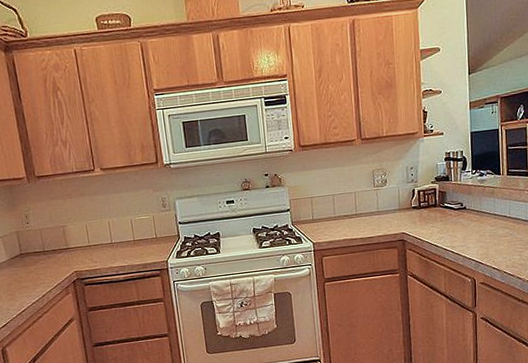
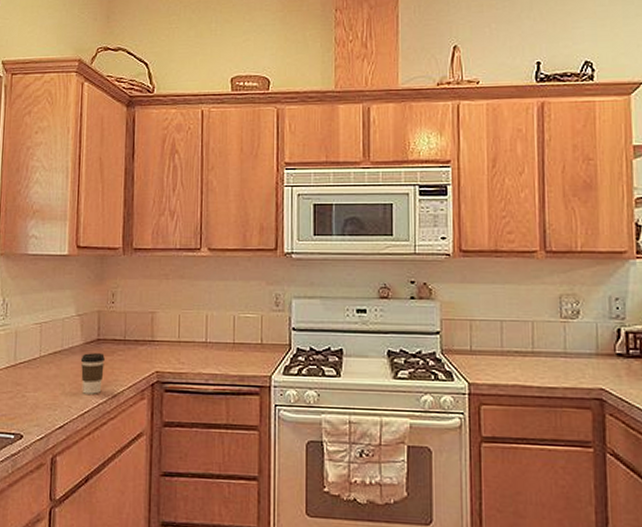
coffee cup: none [9,264,32,298] -> present [80,353,105,394]

